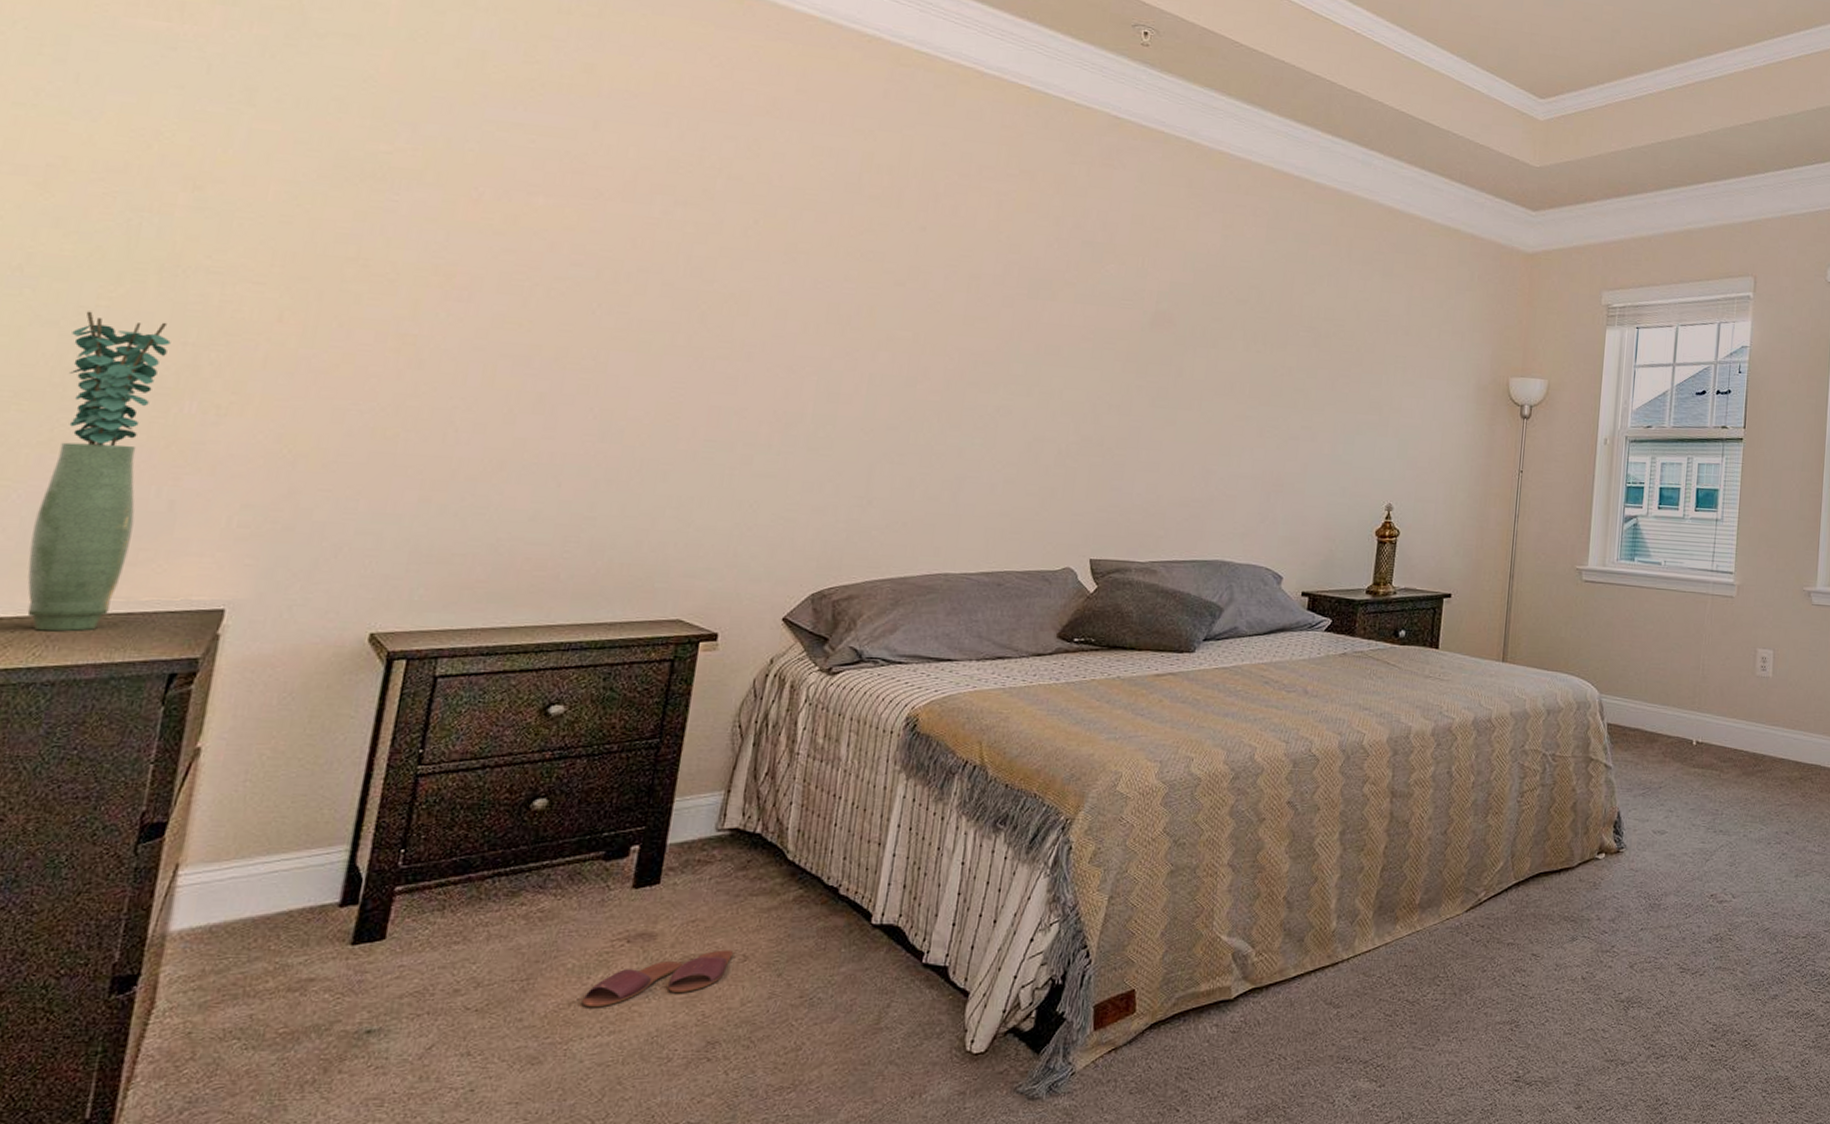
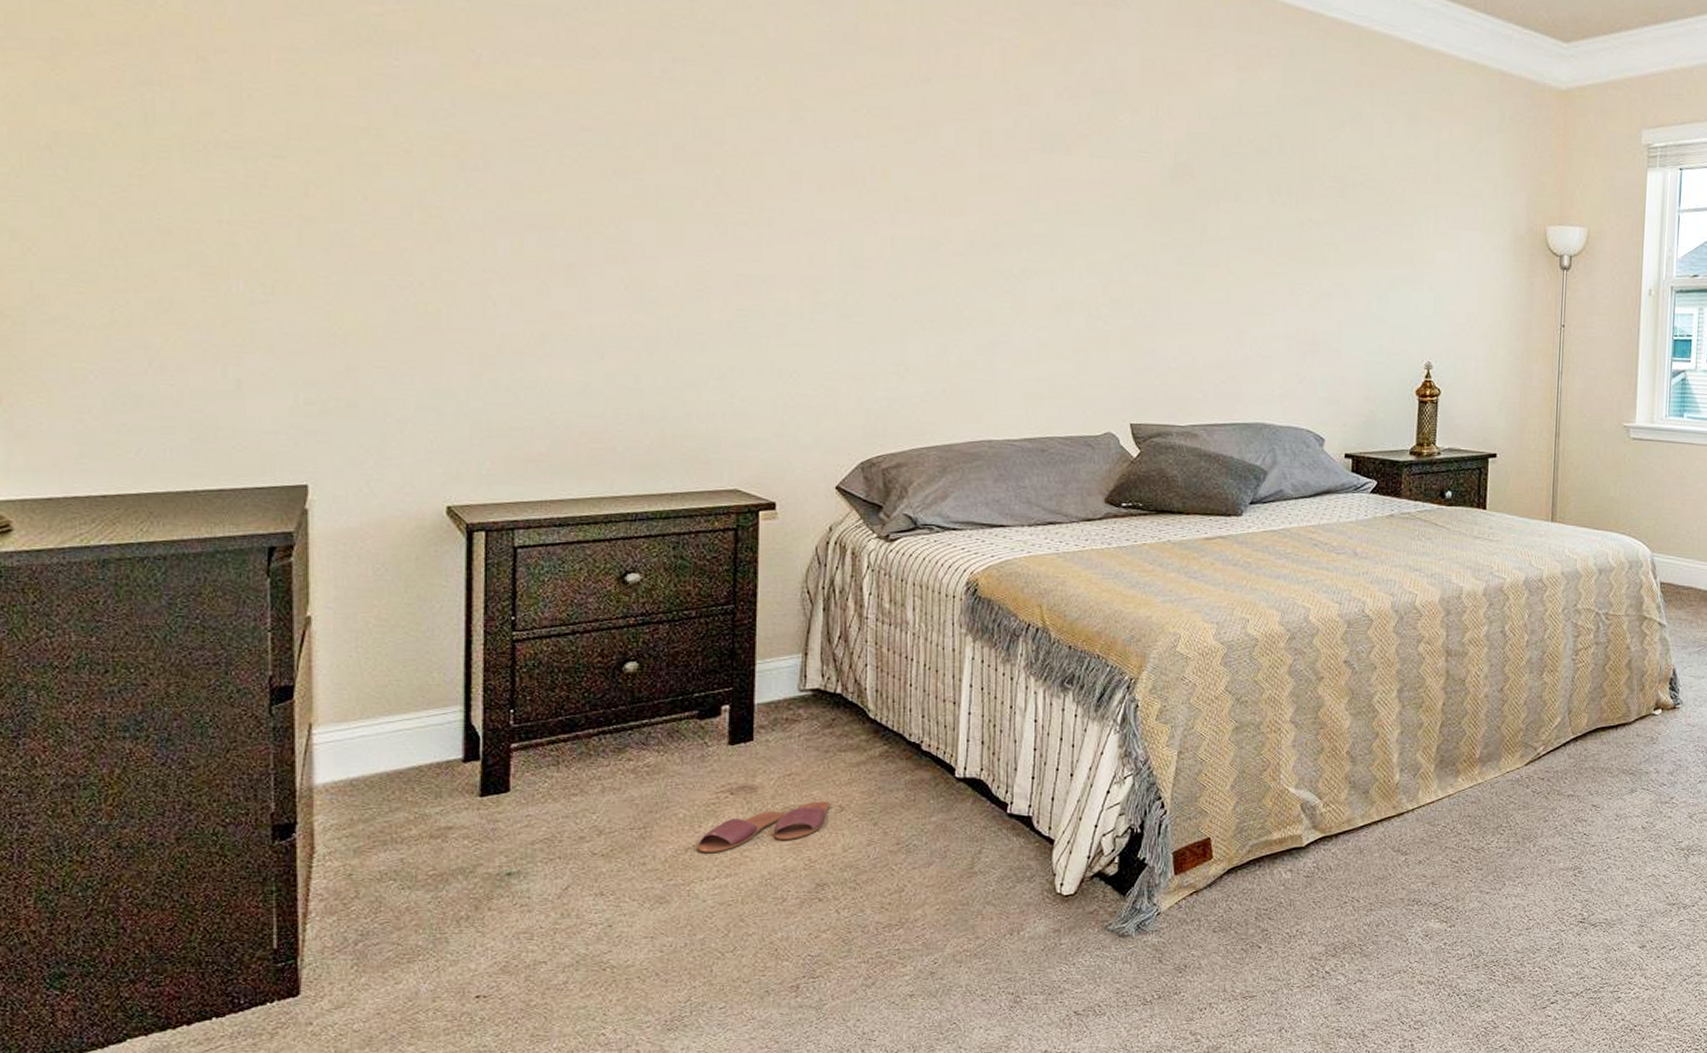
vase: present [27,311,171,633] -> none [111,190,208,509]

